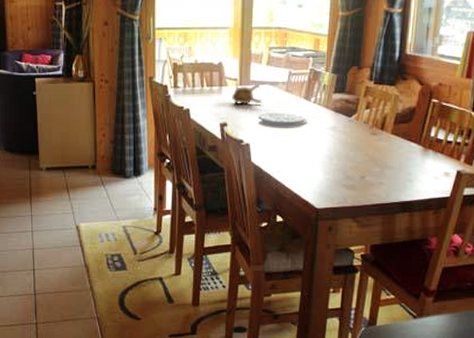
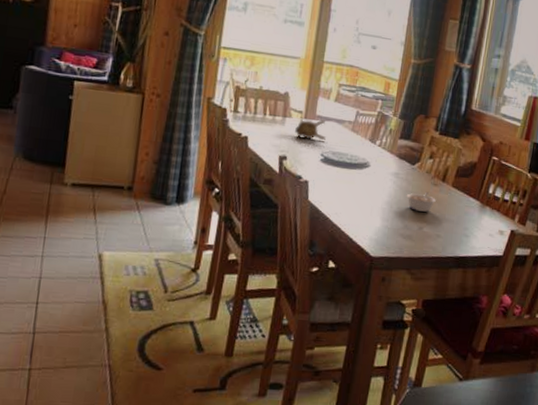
legume: none [345,141,376,161] -> present [406,191,436,212]

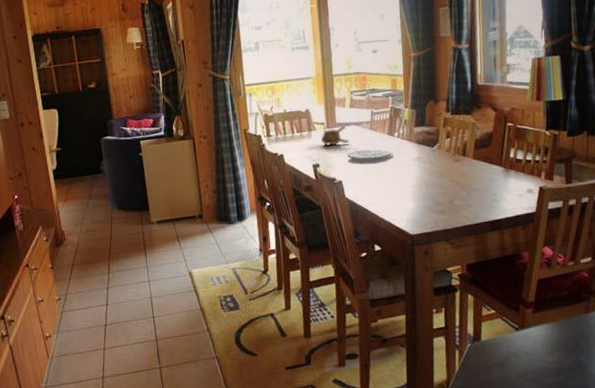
legume: present [406,191,436,212] -> none [431,168,460,188]

